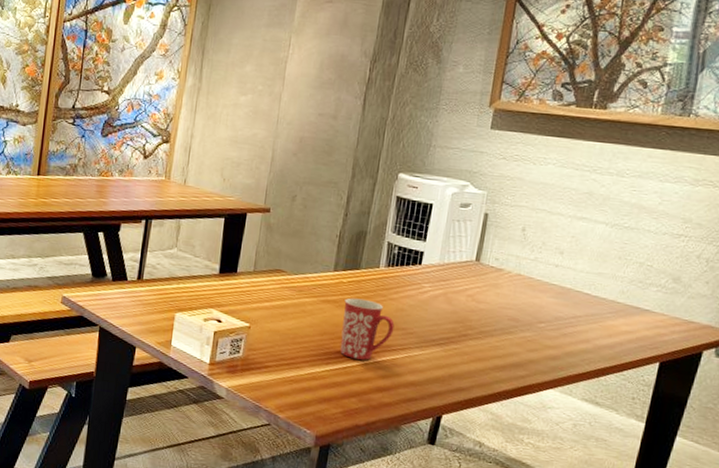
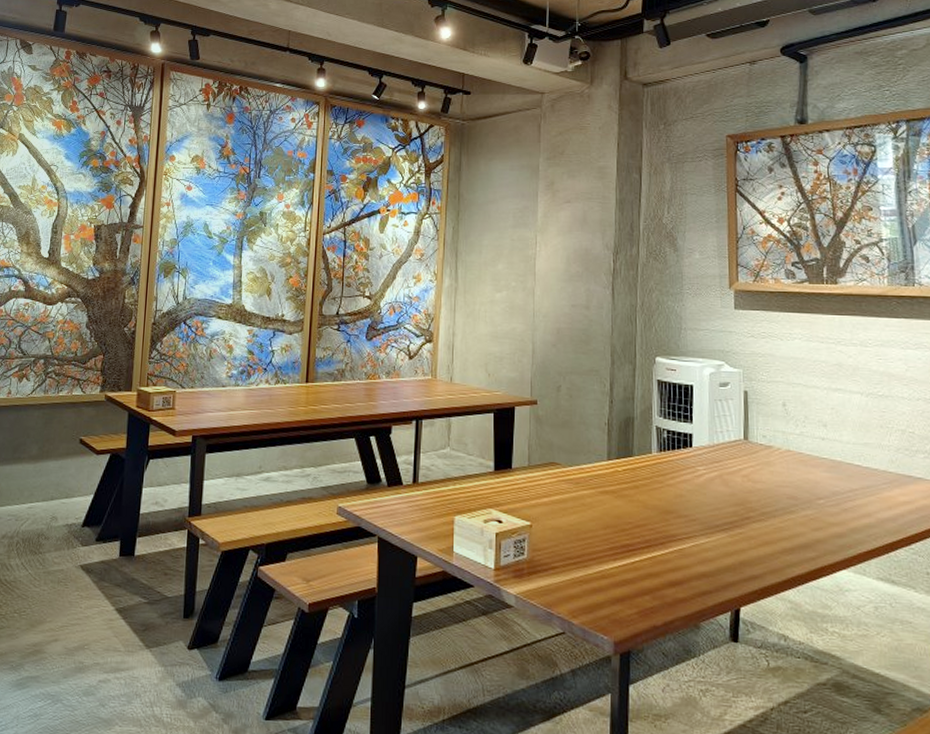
mug: present [339,298,395,360] -> none [622,486,676,553]

